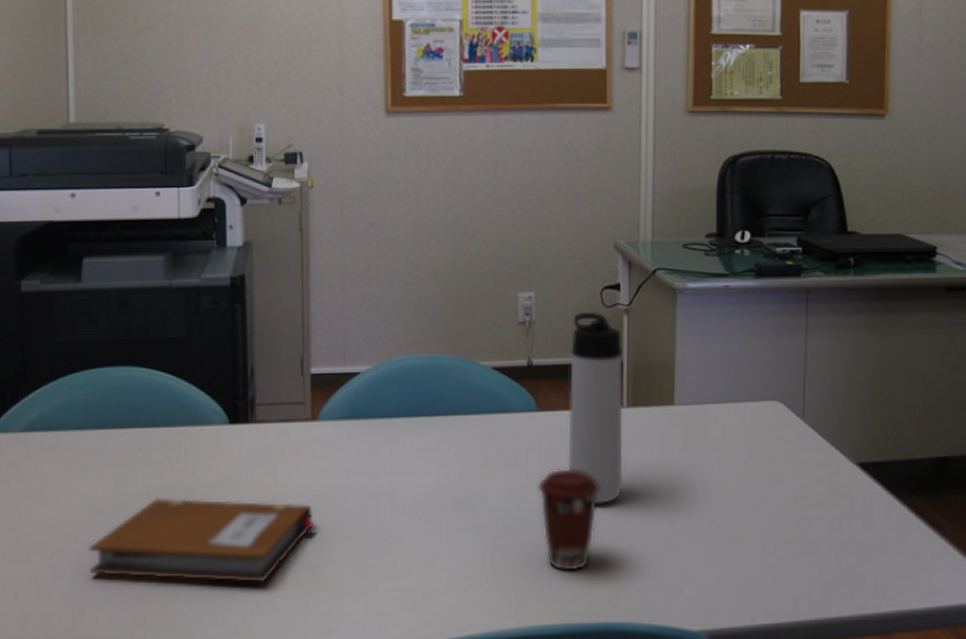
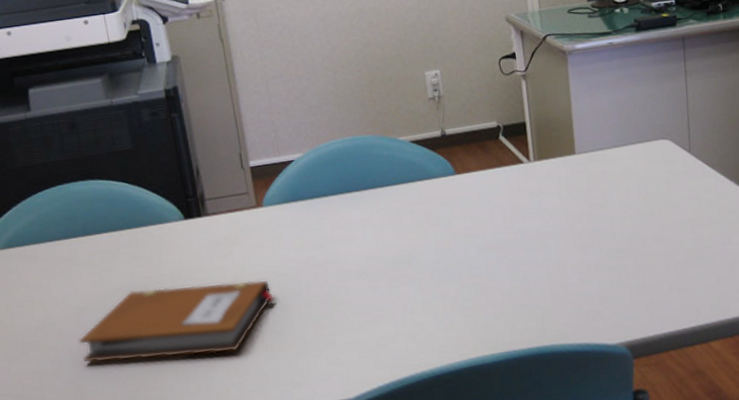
coffee cup: present [537,467,601,572] -> none [463,220,519,309]
thermos bottle: present [567,311,623,505] -> none [476,80,539,249]

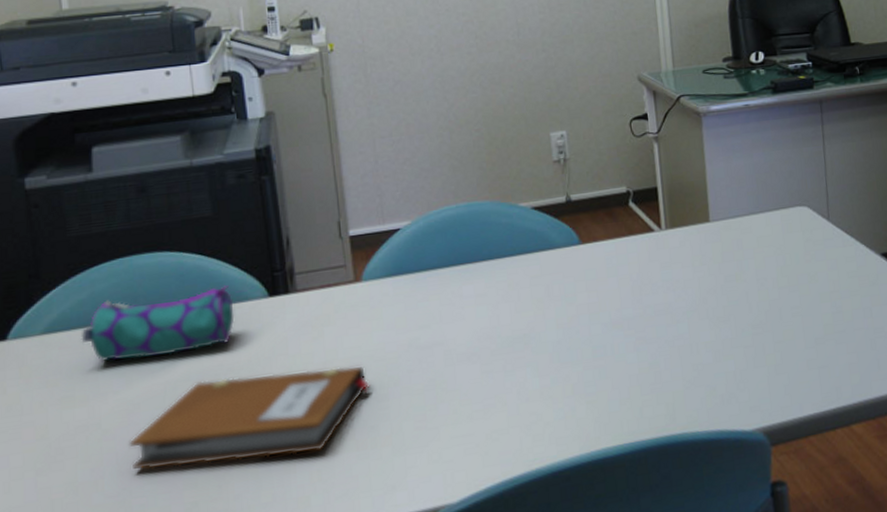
pencil case: none [33,209,158,273] -> present [81,285,235,362]

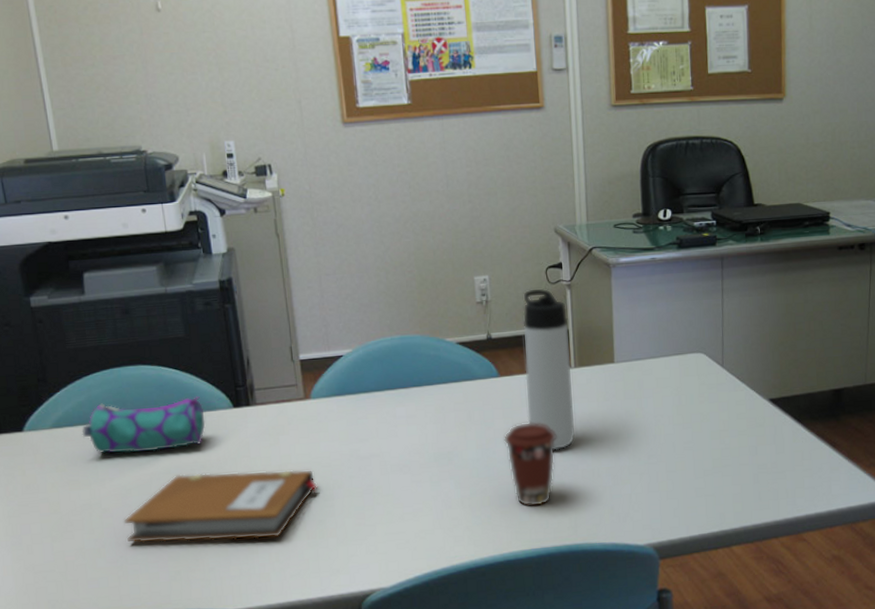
coffee cup: none [587,294,649,394] -> present [503,422,557,507]
thermos bottle: none [605,142,670,325] -> present [523,288,576,450]

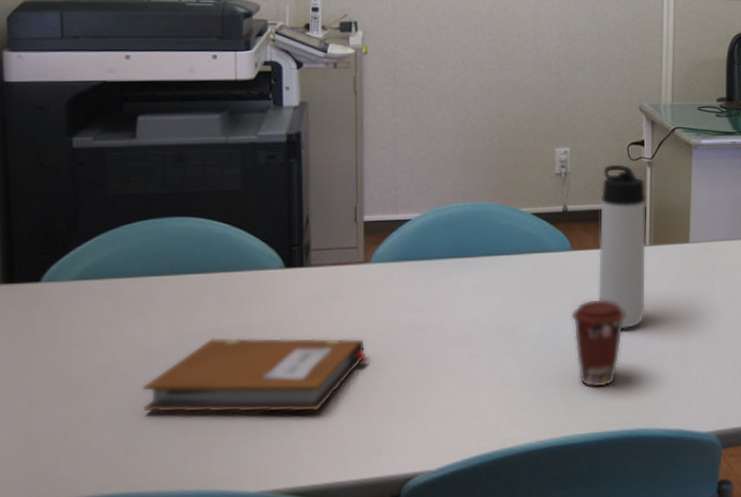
pencil case: present [82,396,206,454] -> none [109,254,252,311]

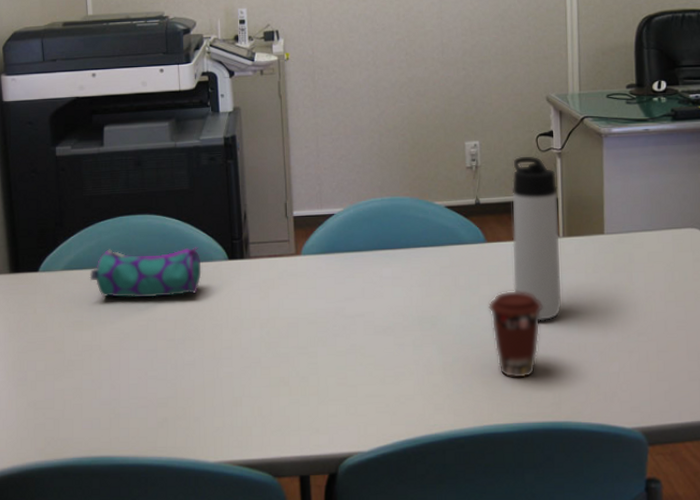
pencil case: none [109,254,252,311] -> present [89,247,202,298]
notebook: present [142,337,368,413] -> none [119,322,303,392]

